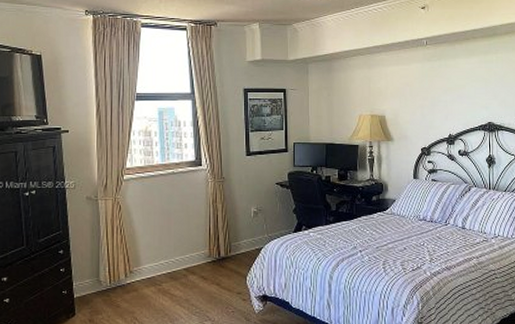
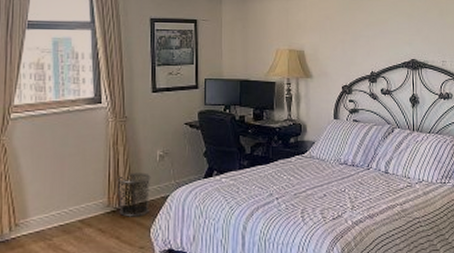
waste bin: none [217,227,247,266] -> present [117,172,151,217]

